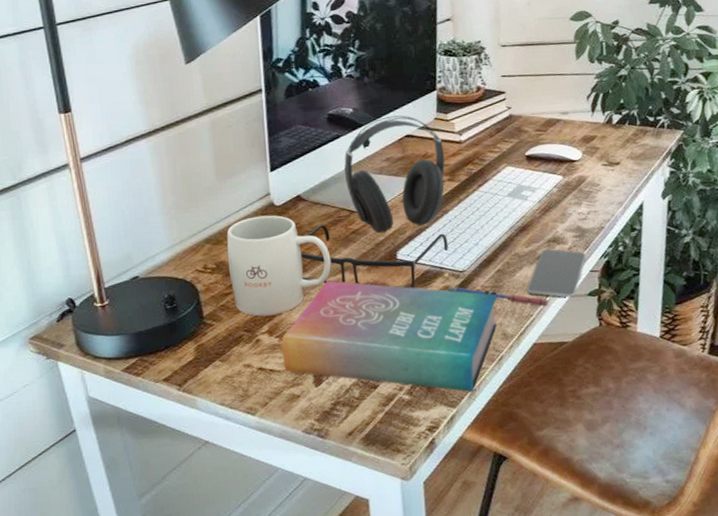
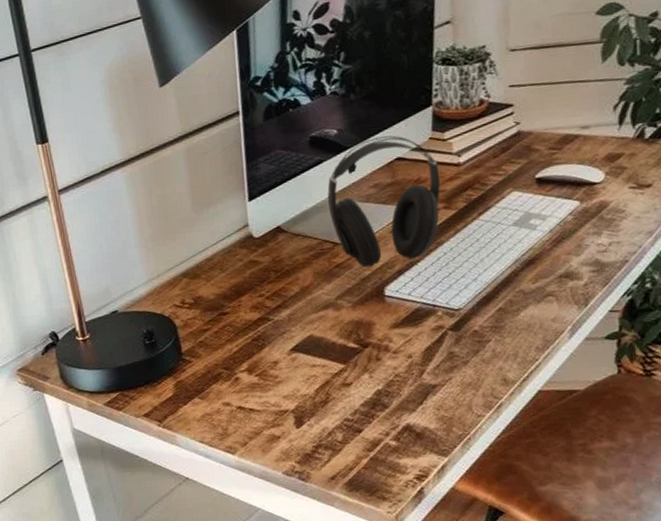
mug: present [226,215,332,317] -> none [204,247,314,354]
book: present [281,280,498,392] -> none [261,318,498,440]
glasses: present [300,224,448,289] -> none [280,257,443,328]
pen: present [447,286,549,307] -> none [441,326,559,351]
smartphone: present [527,249,586,298] -> none [533,286,605,341]

